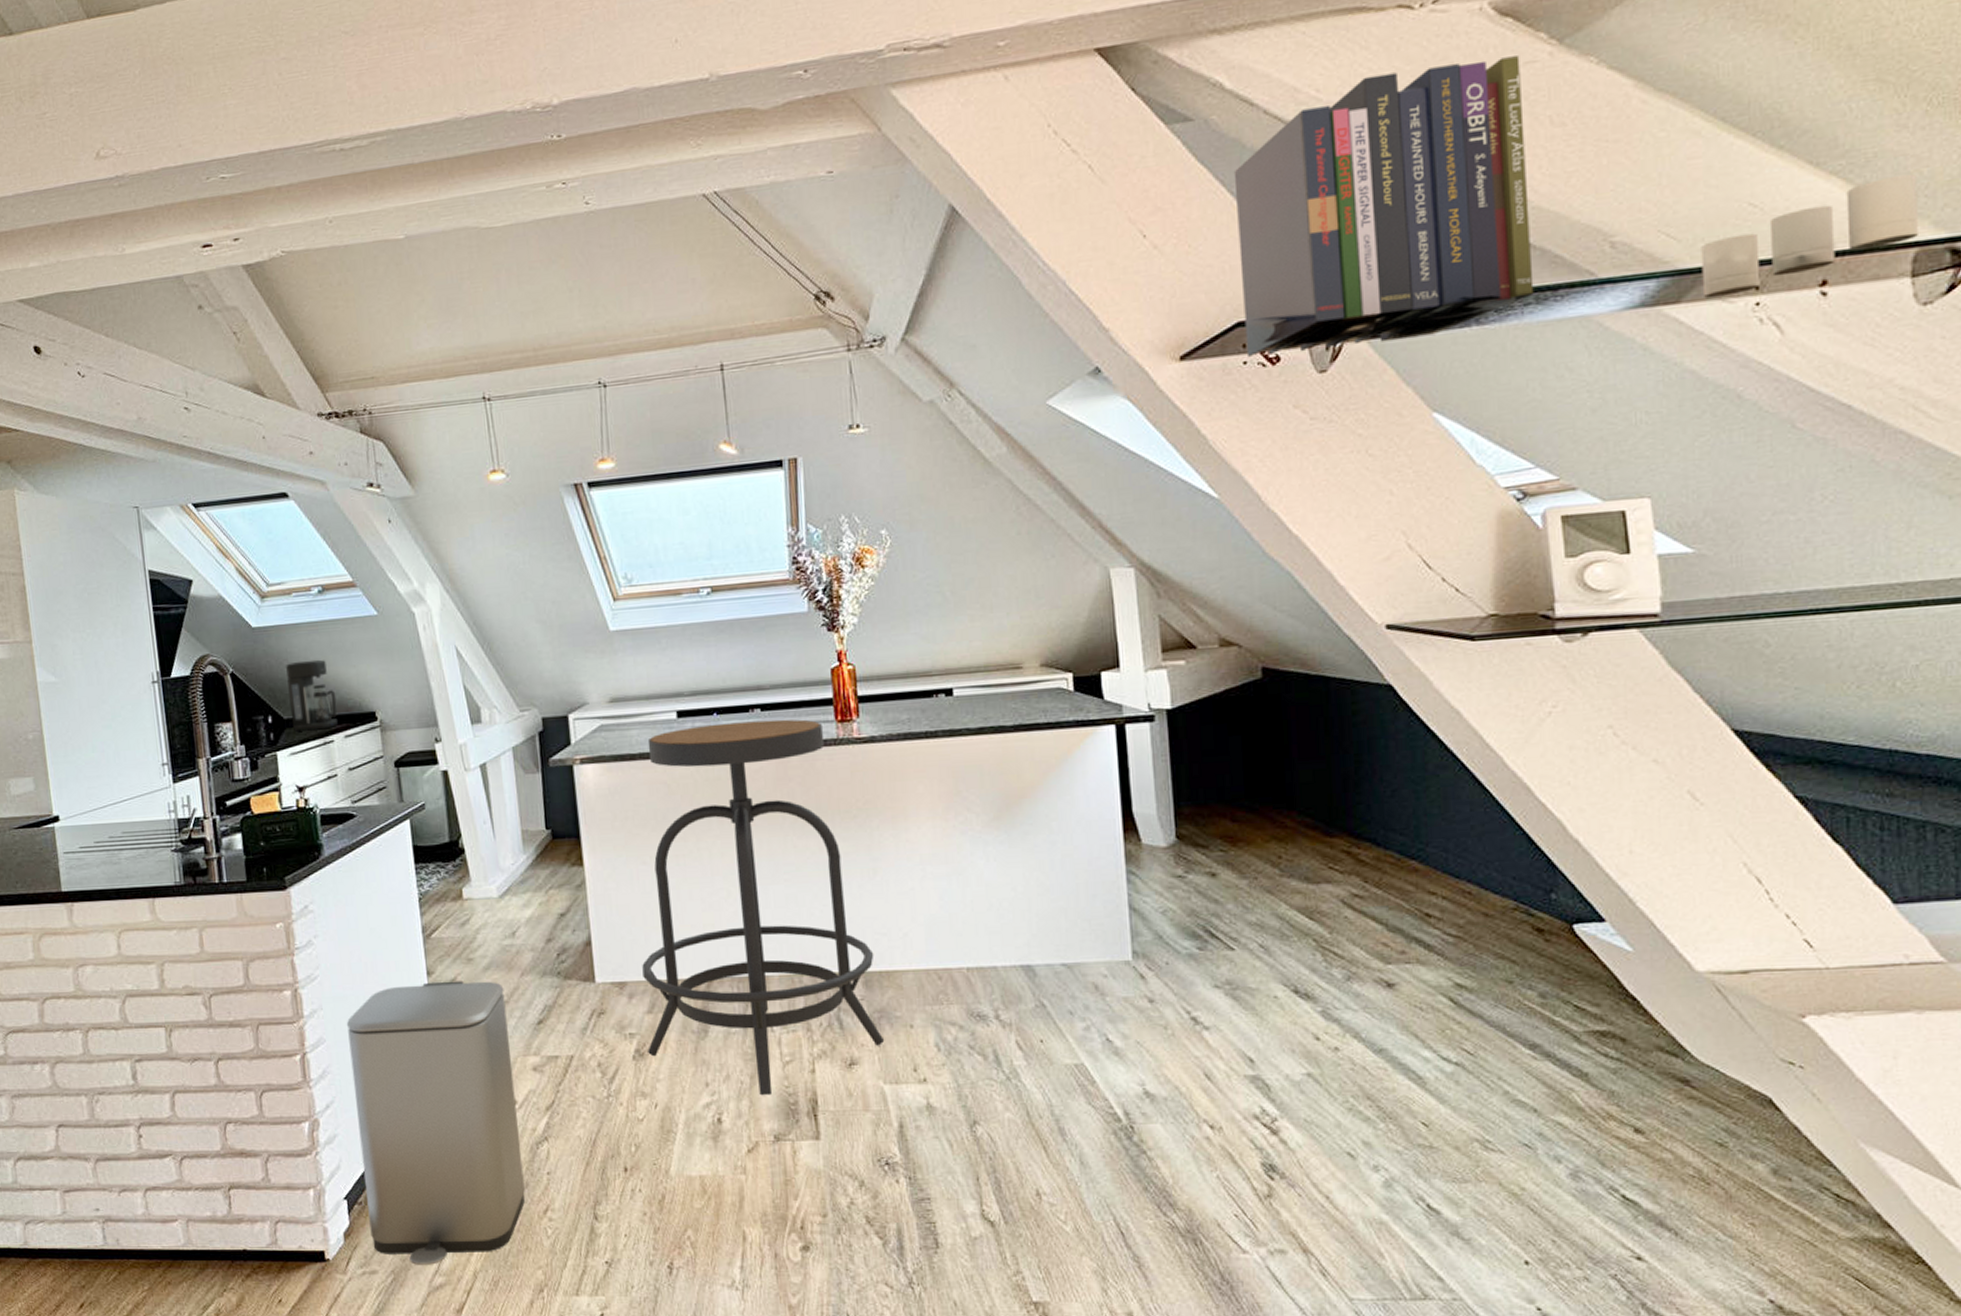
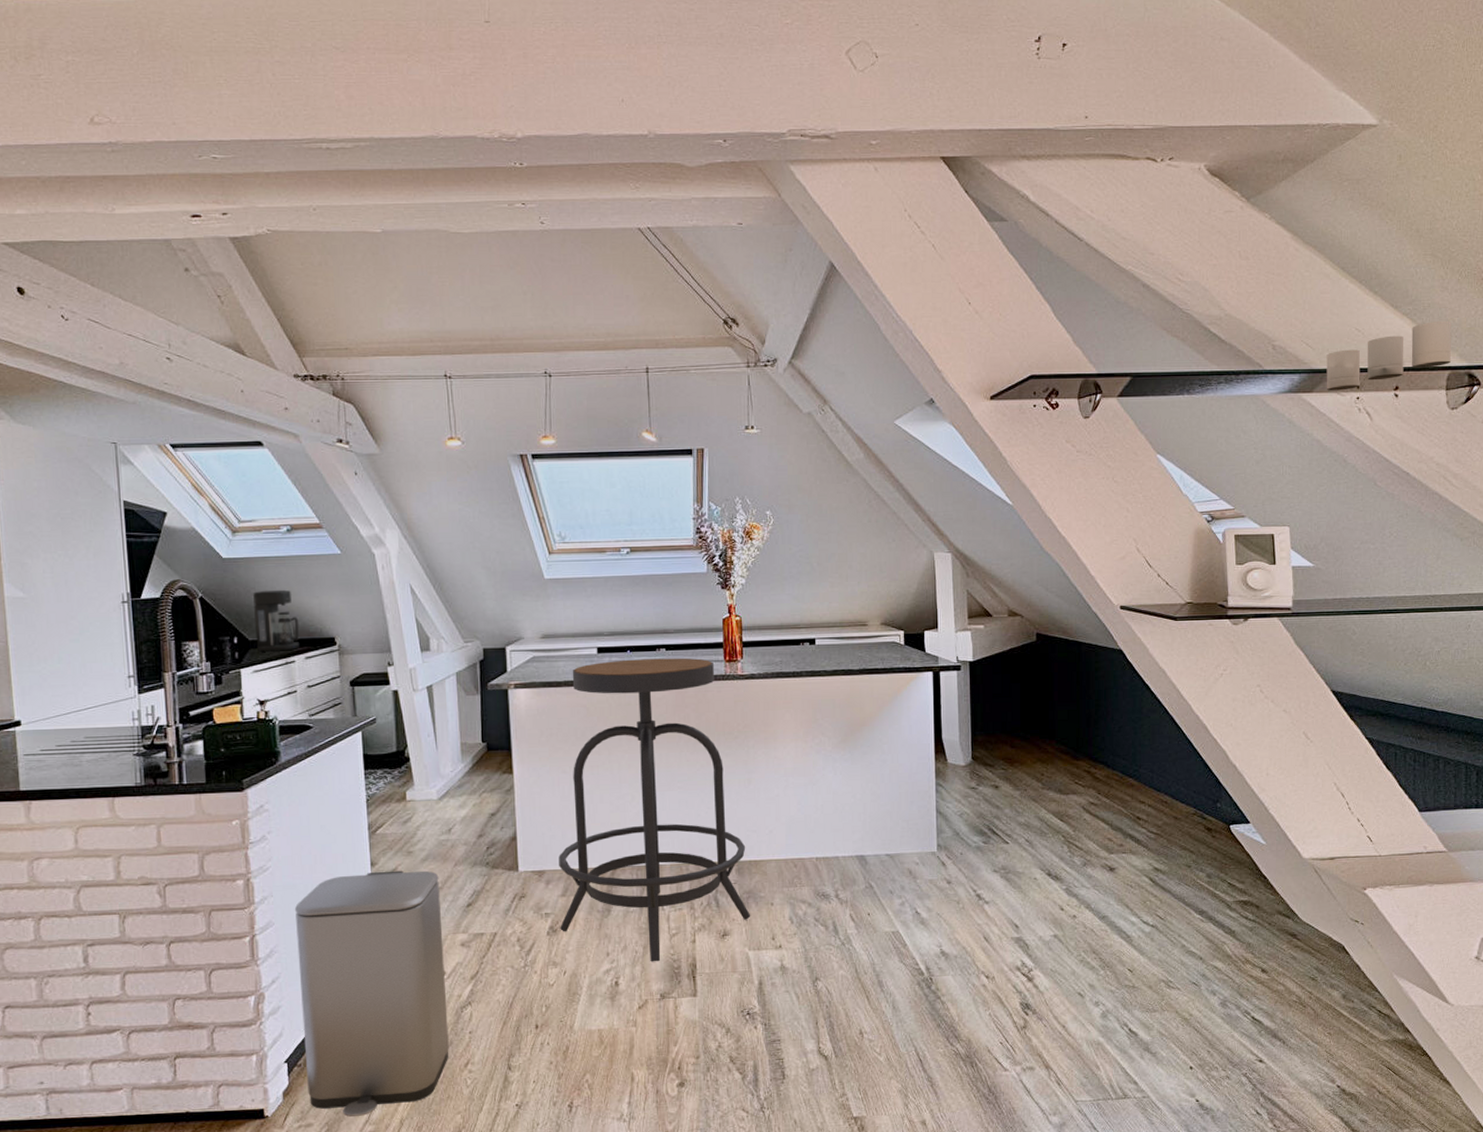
books: present [1233,55,1534,358] -> none [1033,206,1224,402]

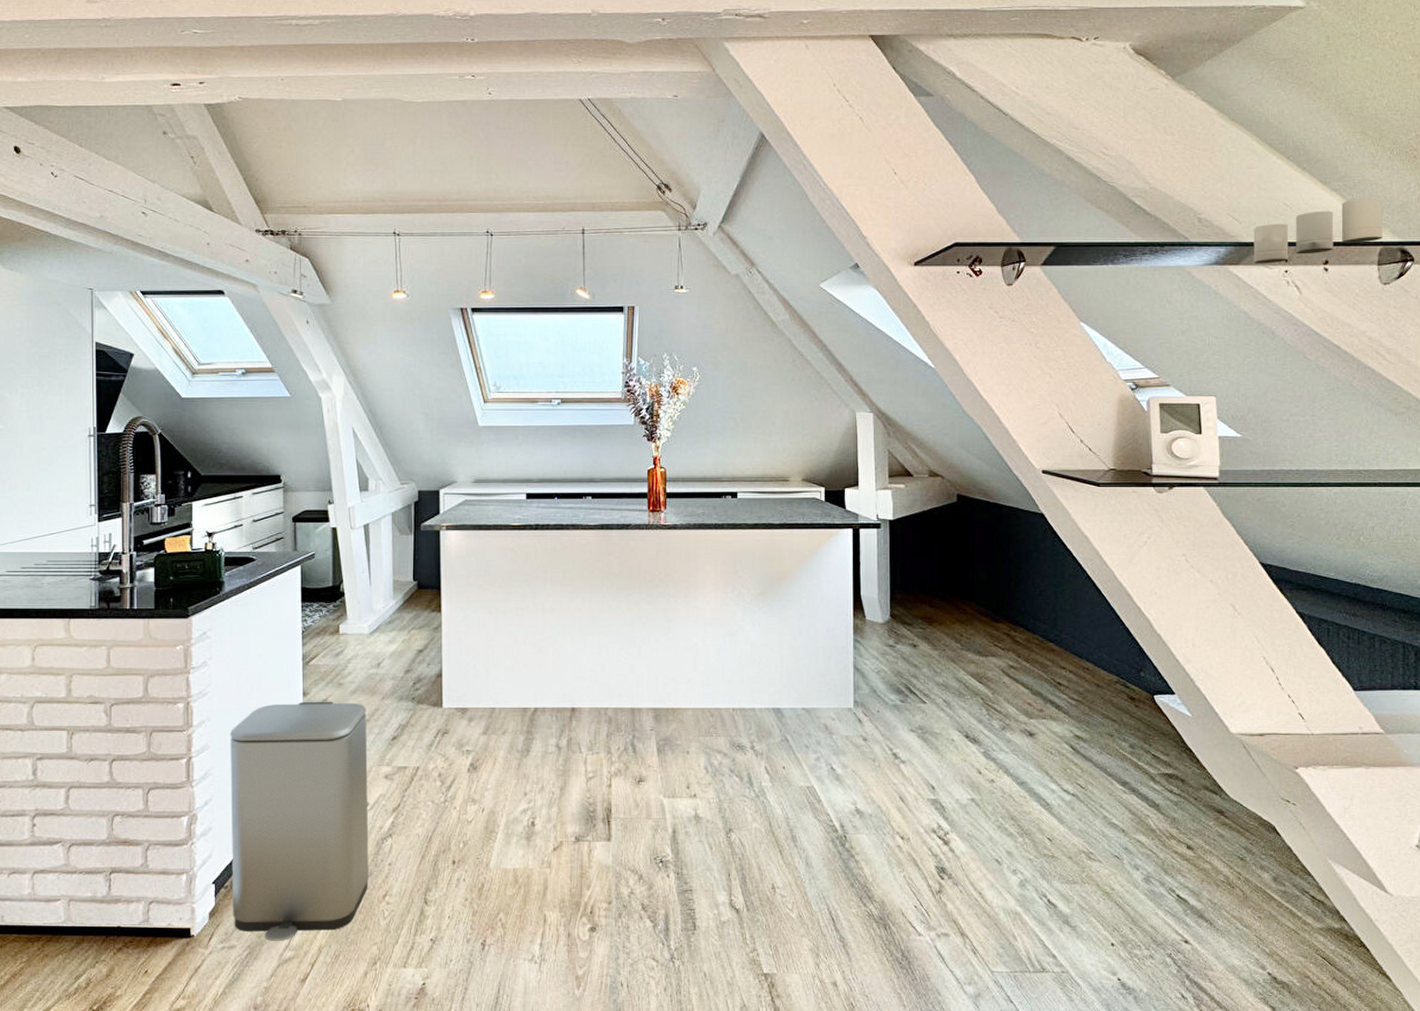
coffee maker: present [253,589,300,652] -> none [208,428,248,487]
bar stool: present [559,658,751,962] -> none [480,506,667,804]

